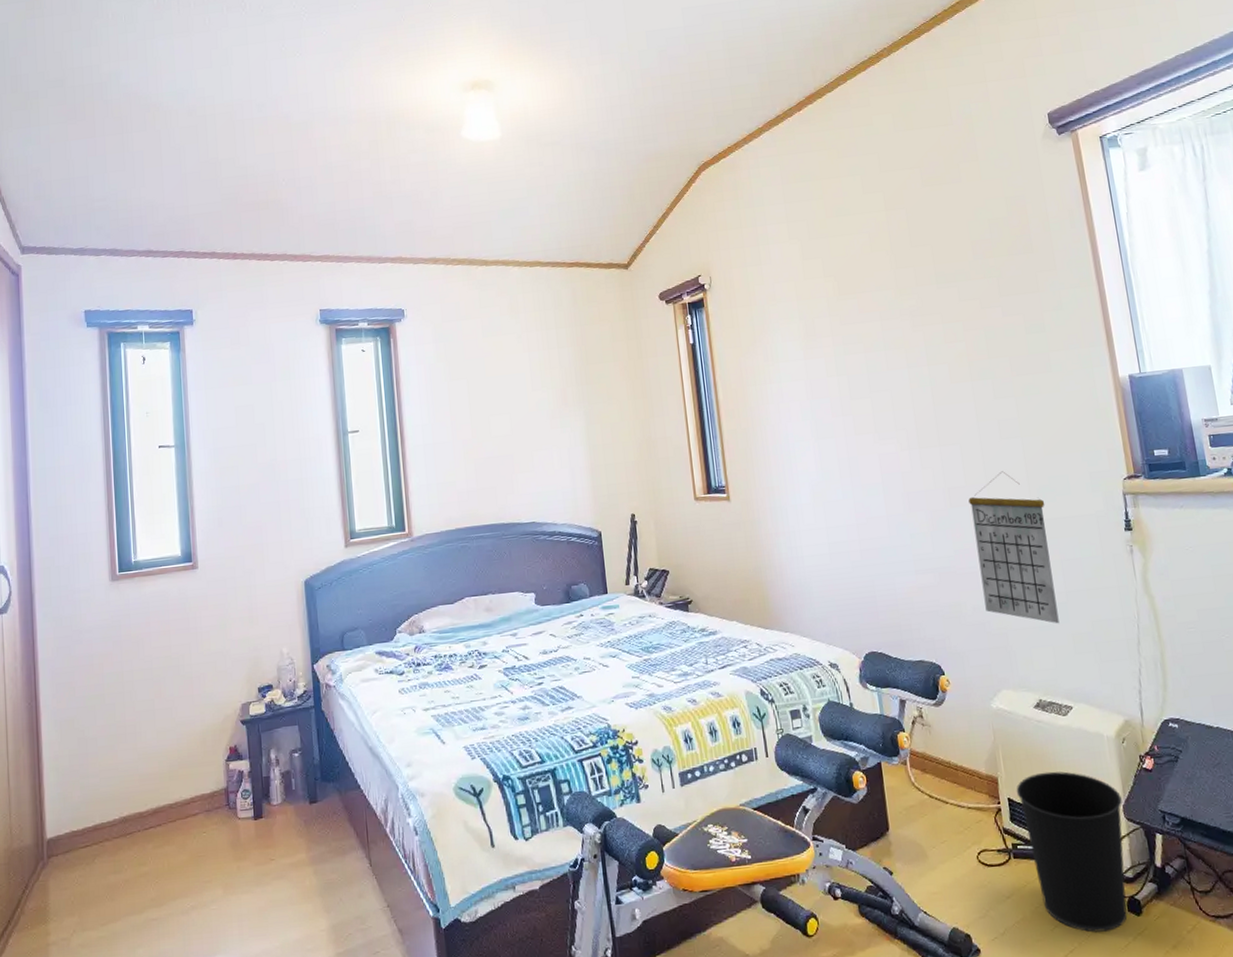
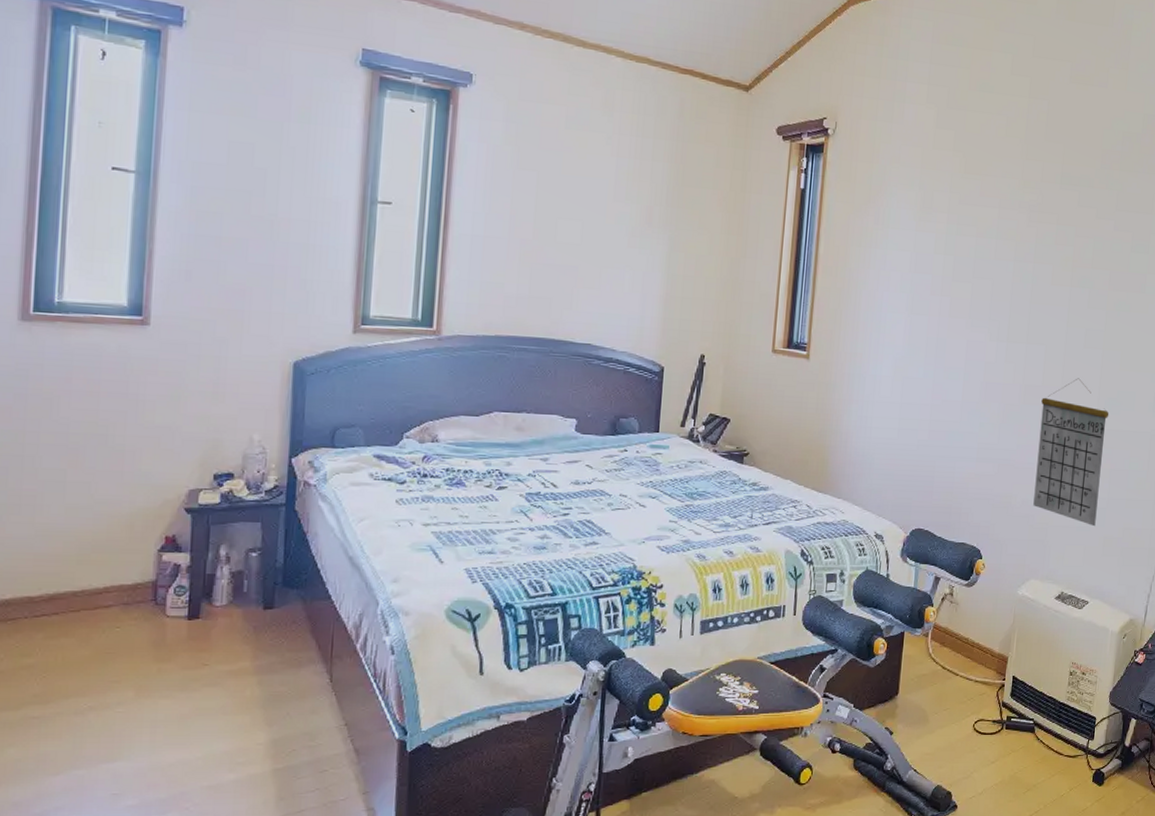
wastebasket: present [1016,771,1128,933] -> none [1021,656,1111,797]

